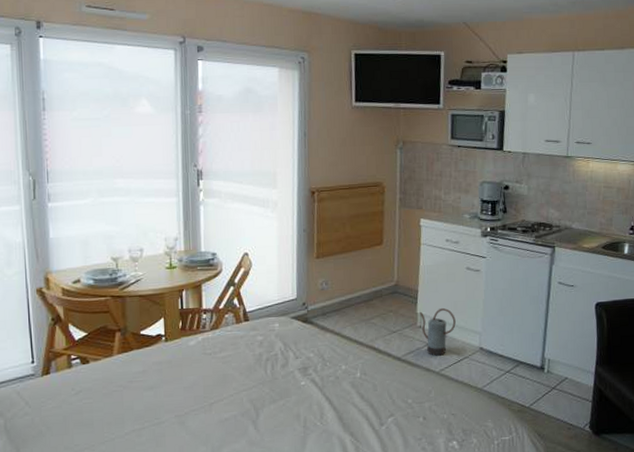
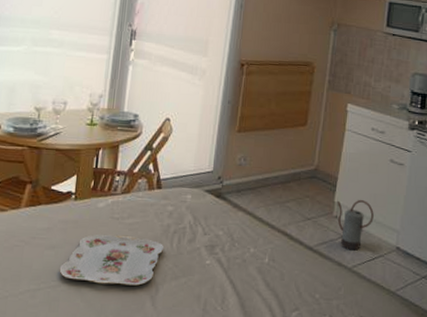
serving tray: none [160,368,258,416] -> present [59,234,163,286]

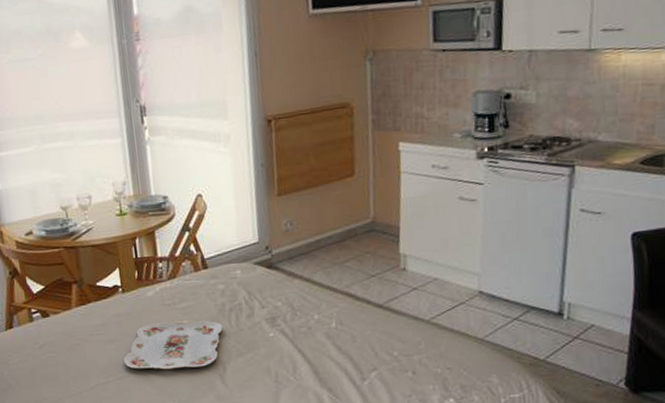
watering can: present [337,199,374,251] -> none [402,246,448,302]

